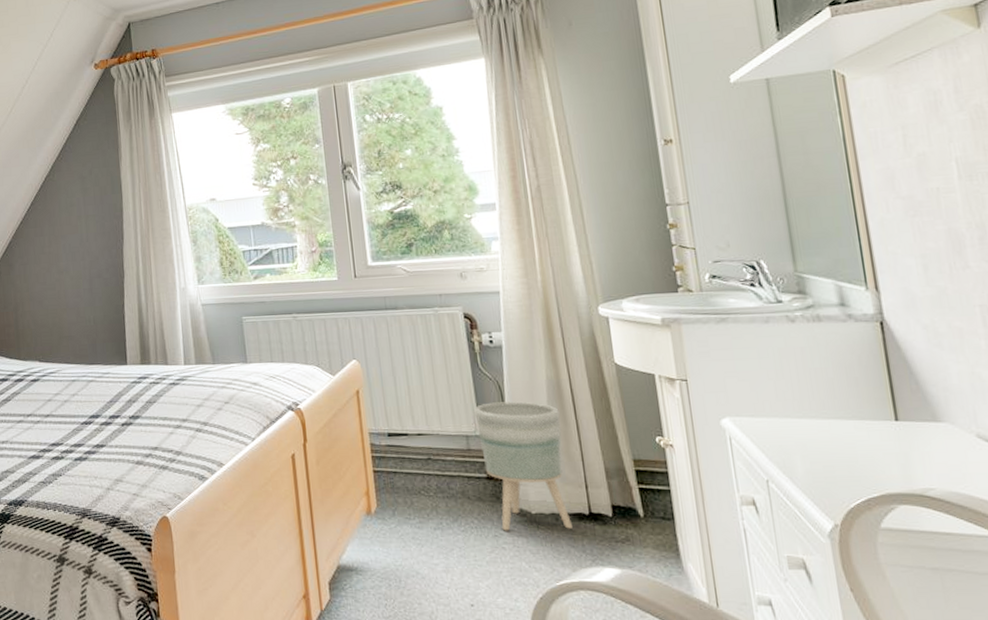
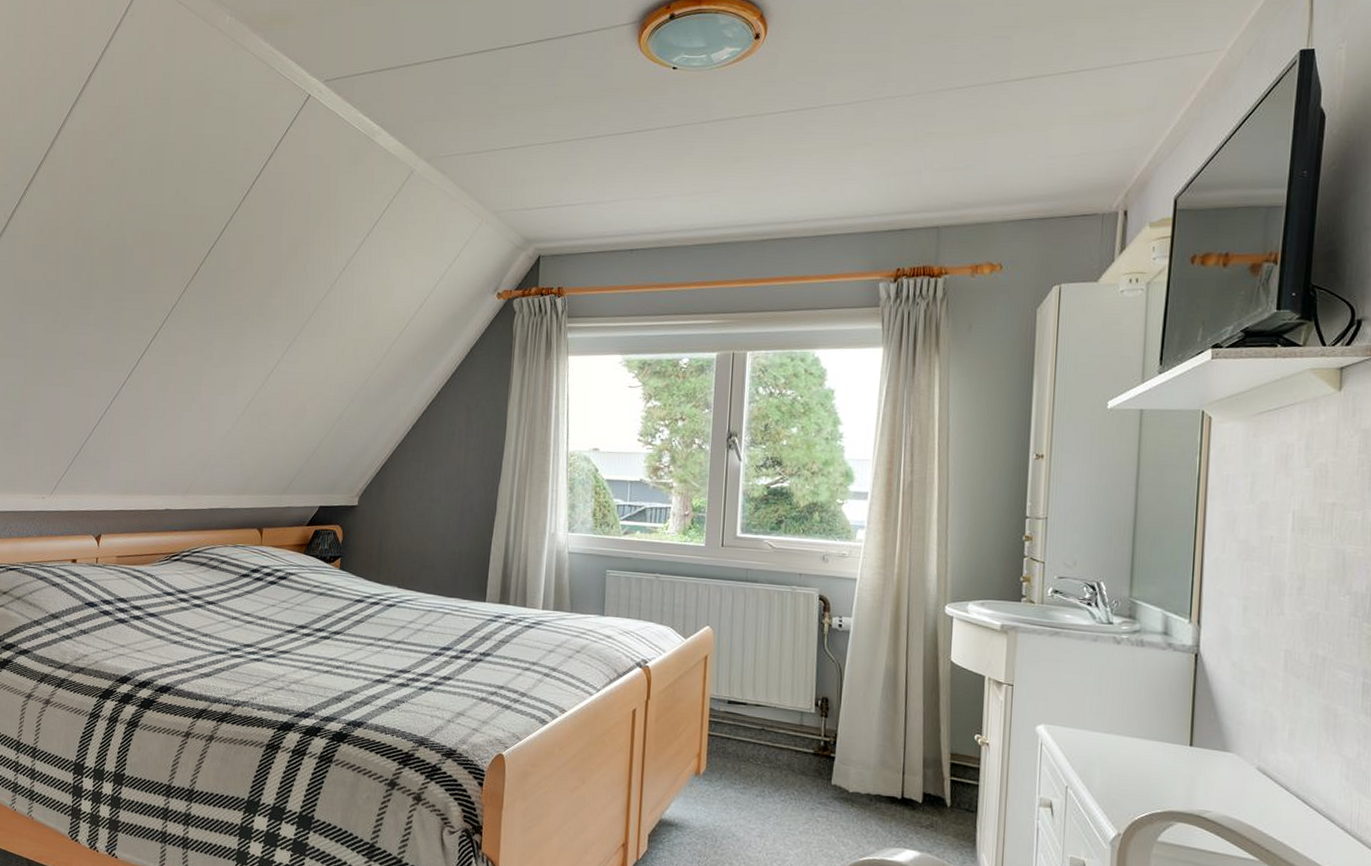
planter: present [474,401,572,531] -> none [812,683,892,810]

